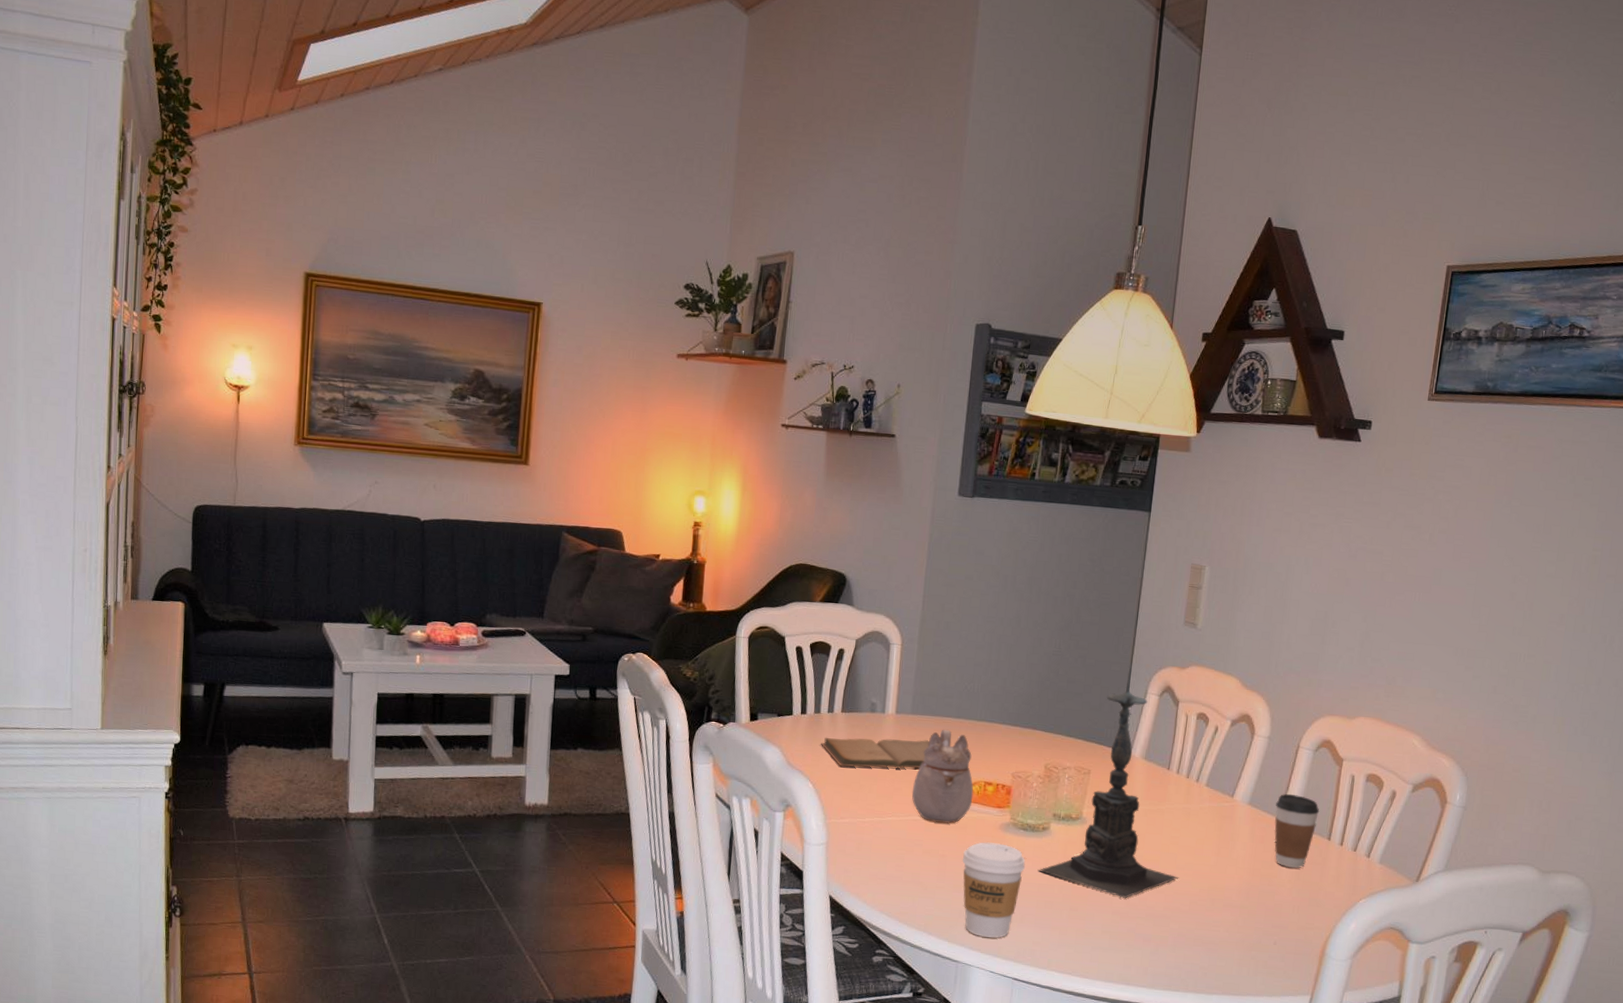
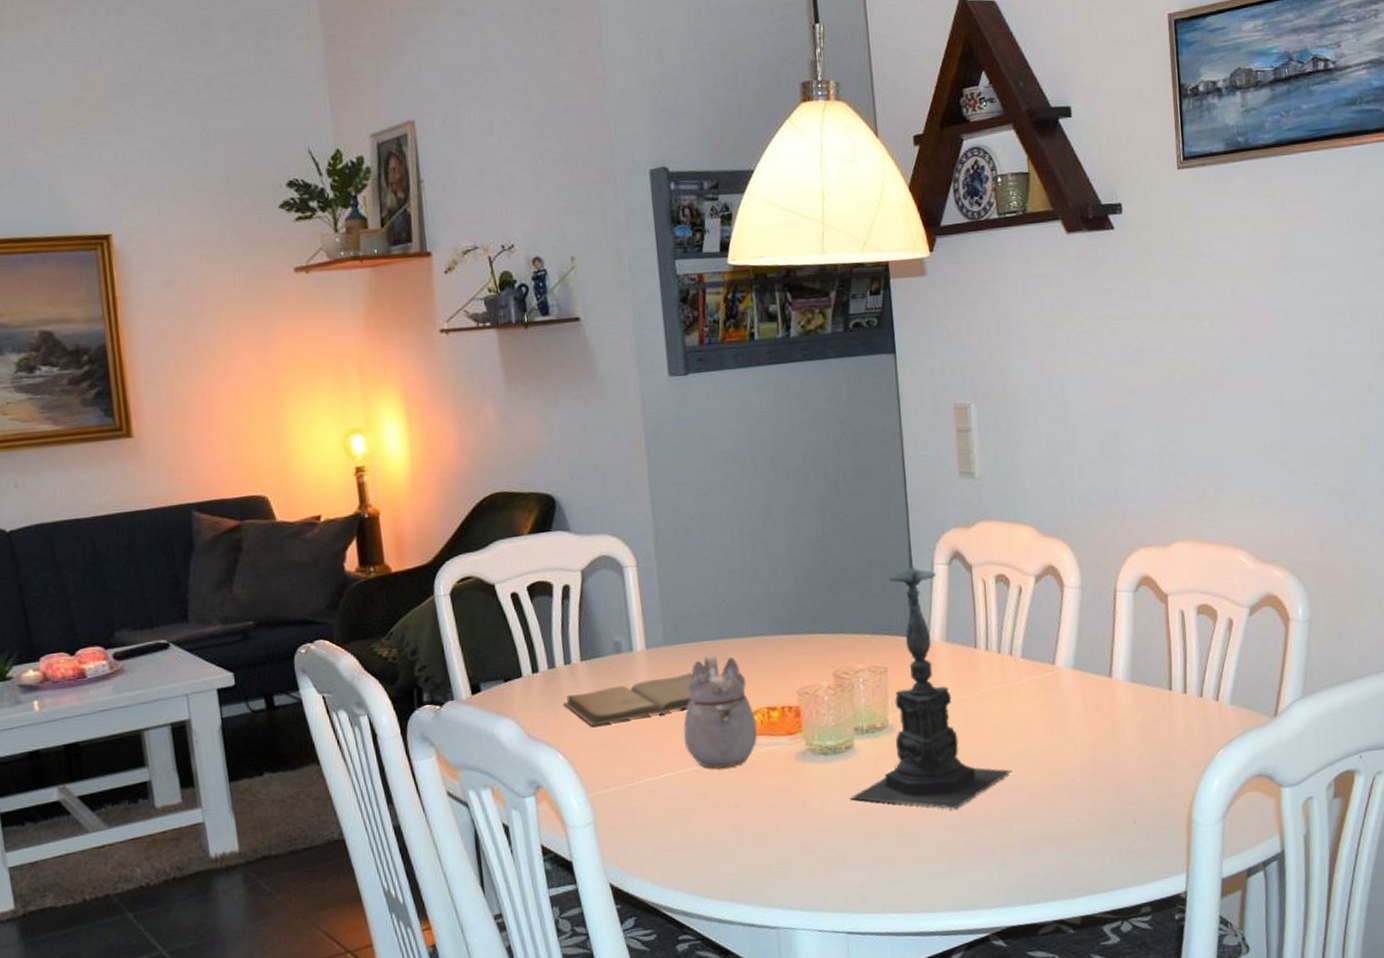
coffee cup: present [962,842,1026,938] -> none [759,776,834,893]
coffee cup: present [1274,793,1320,869] -> none [1103,646,1154,732]

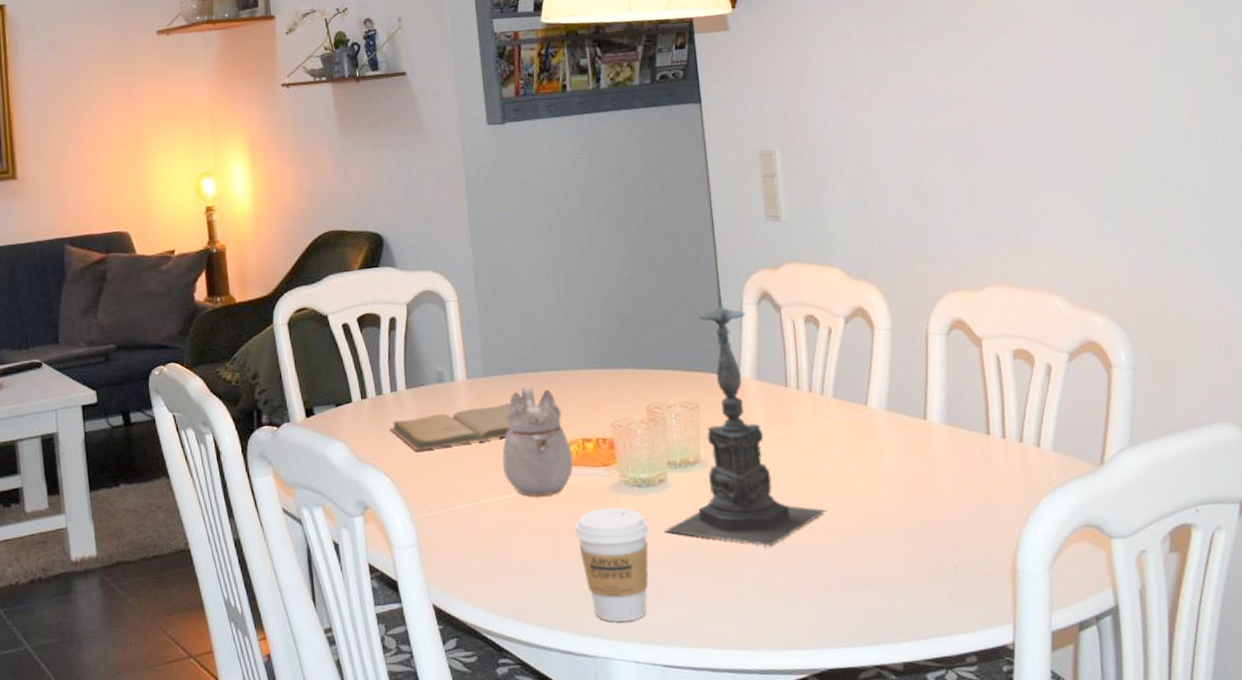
coffee cup: none [759,776,834,893] -> present [575,507,649,622]

